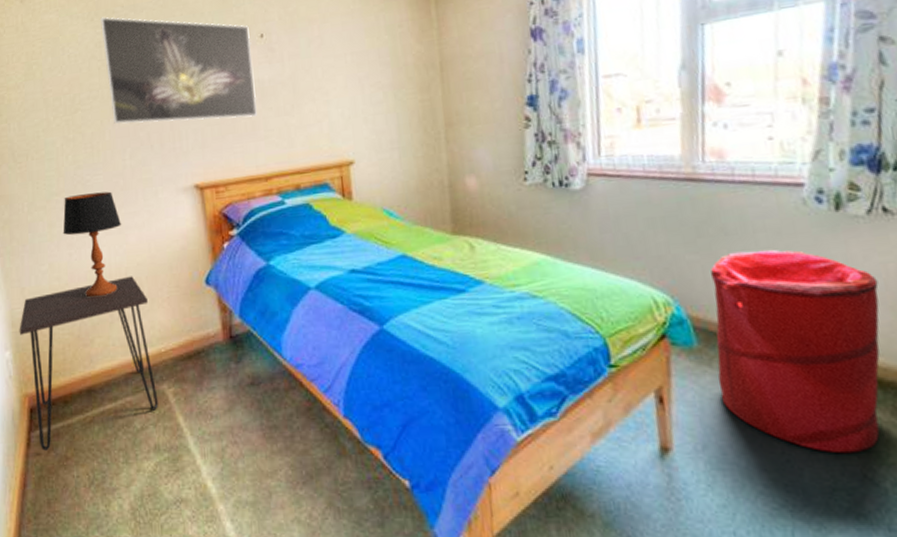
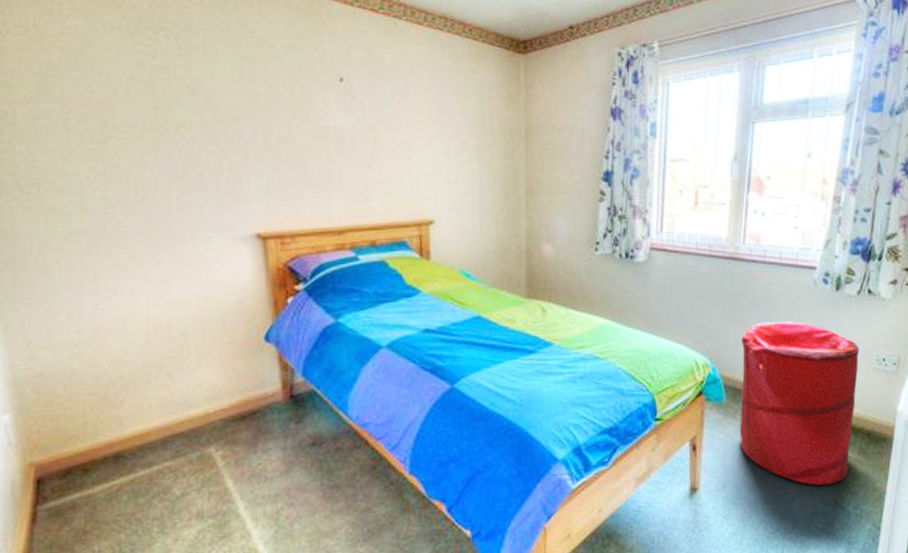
desk: present [19,276,158,451] -> none [23,330,203,526]
table lamp: present [63,191,122,298] -> none [86,235,165,354]
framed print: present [100,17,257,124] -> none [142,32,333,166]

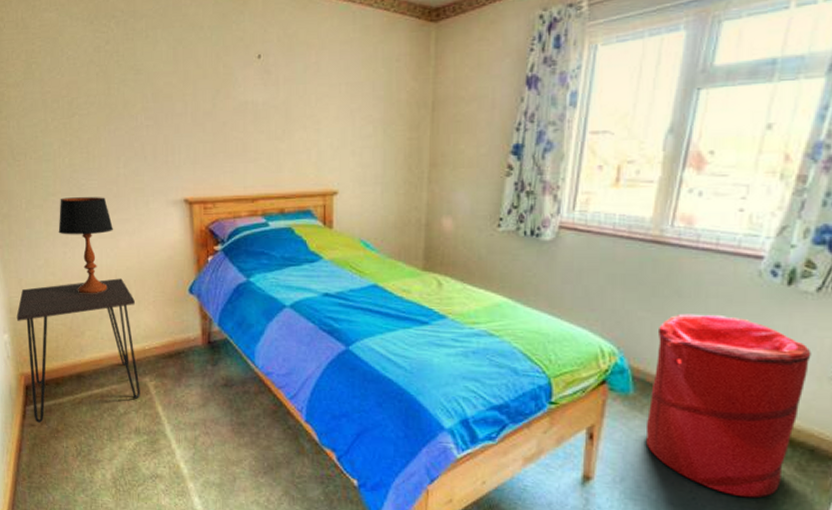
desk: none [23,330,203,526] -> present [16,278,140,423]
table lamp: none [86,235,165,354] -> present [58,197,114,294]

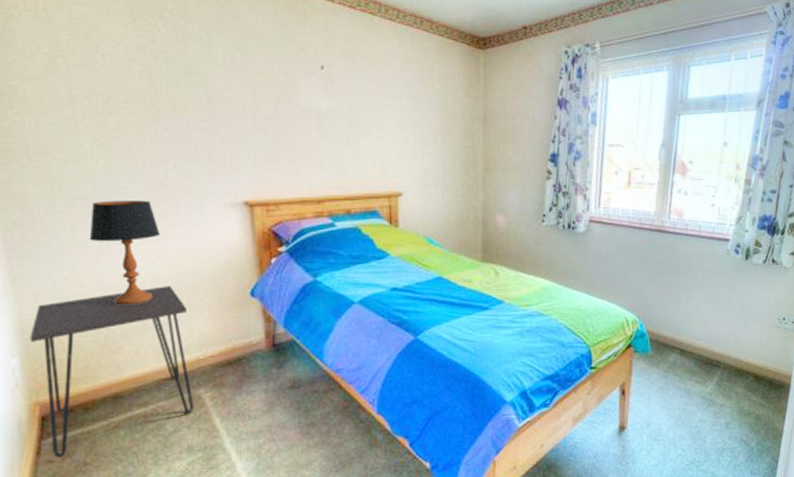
laundry hamper: present [645,313,811,498] -> none [661,284,764,425]

